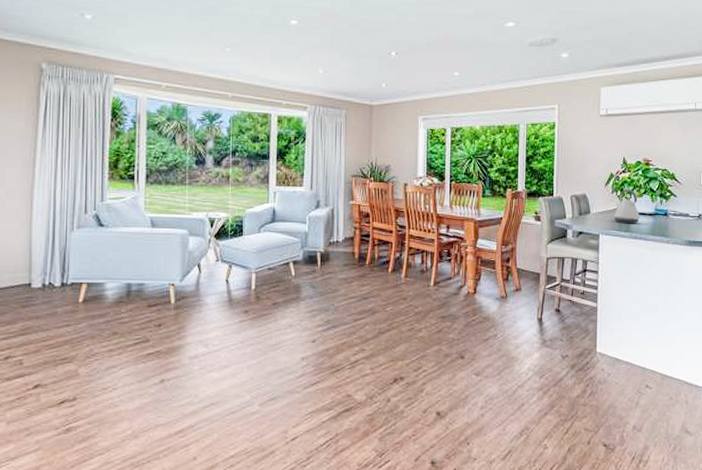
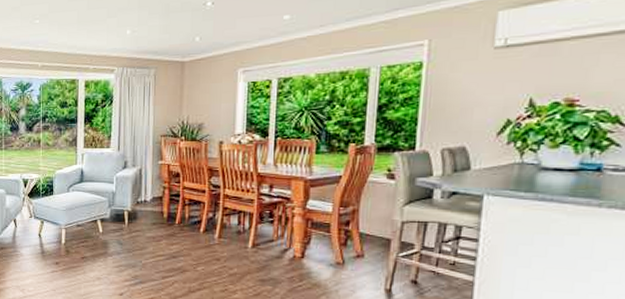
kettle: present [613,189,640,224] -> none [508,138,553,183]

